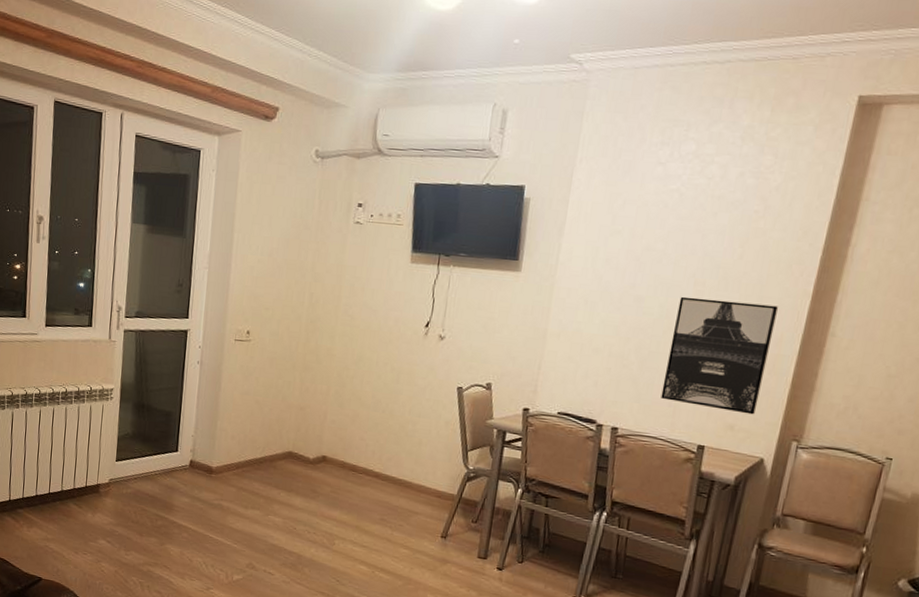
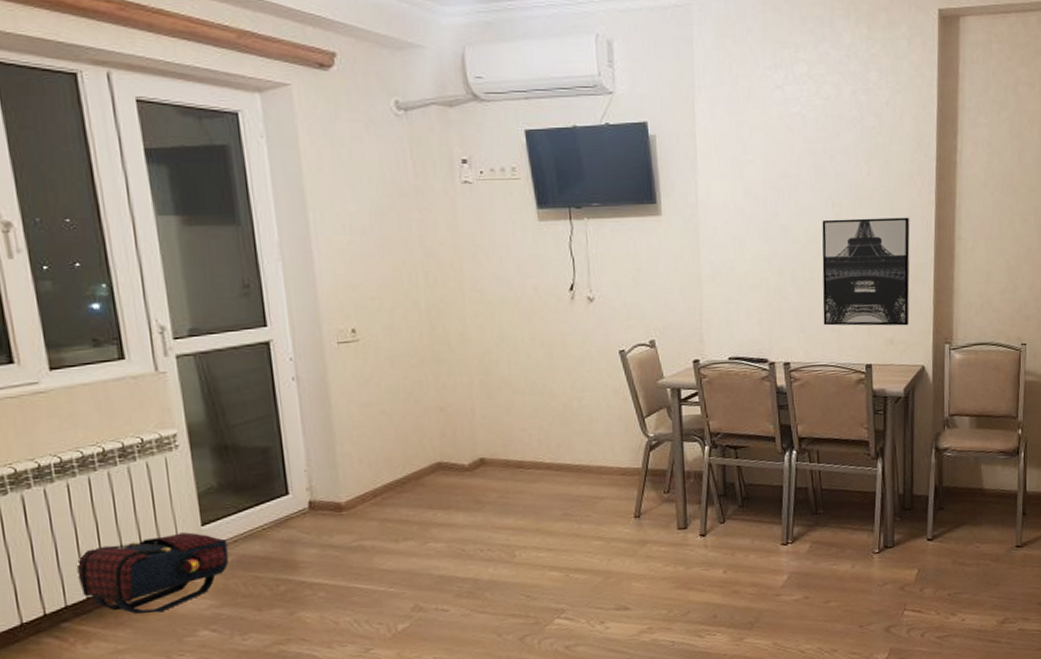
satchel: none [33,460,130,519] -> present [76,532,229,614]

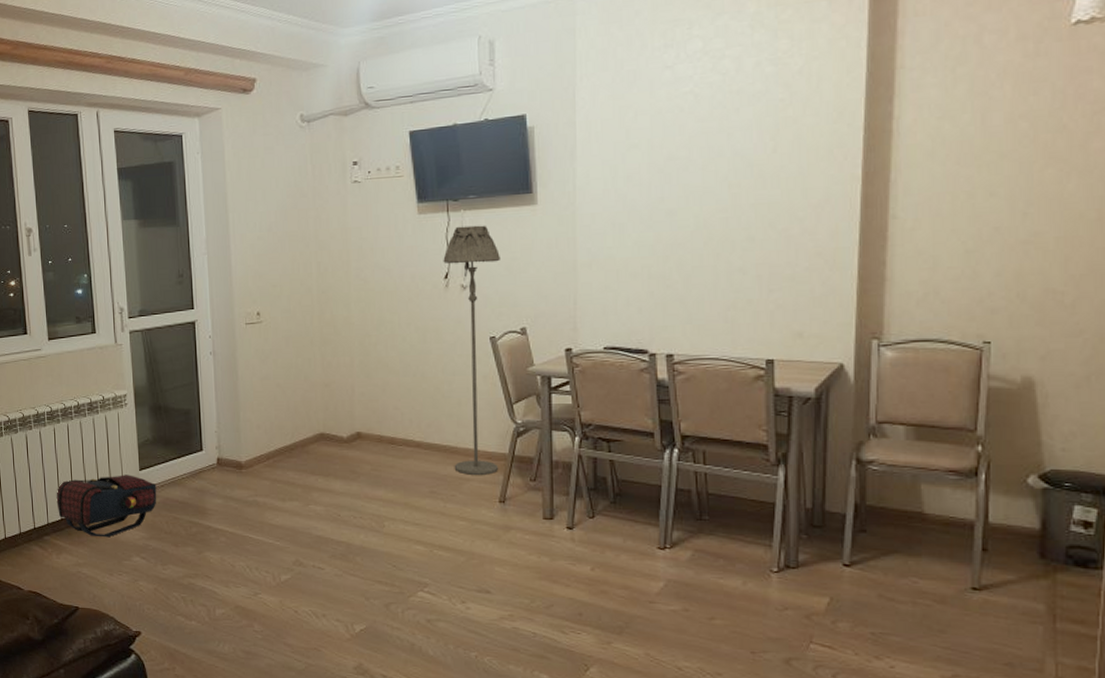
floor lamp: none [567,234,632,493] -> present [443,225,502,475]
wall art: present [822,217,910,326] -> none [714,196,828,318]

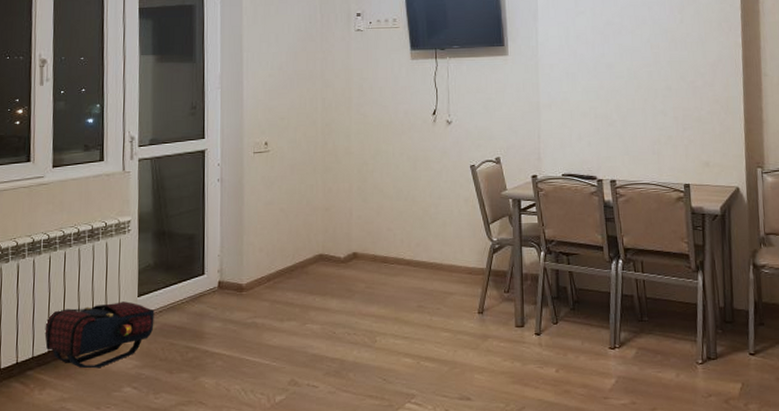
floor lamp: present [443,225,502,475] -> none [432,70,480,289]

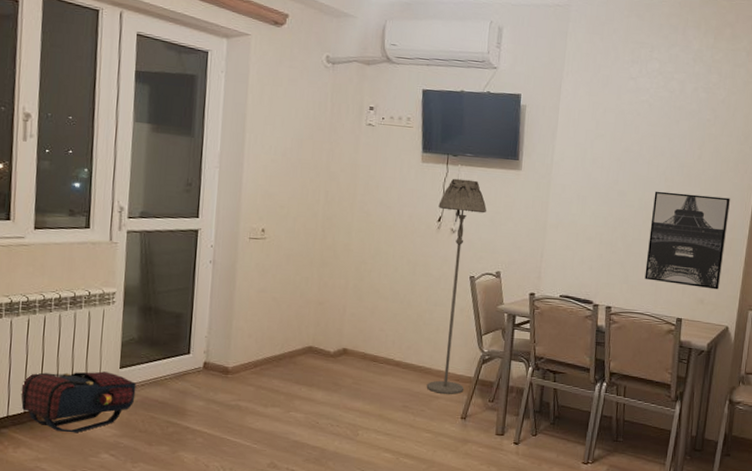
floor lamp: none [432,70,480,289] -> present [426,178,487,394]
wall art: none [642,57,723,151] -> present [644,191,731,290]

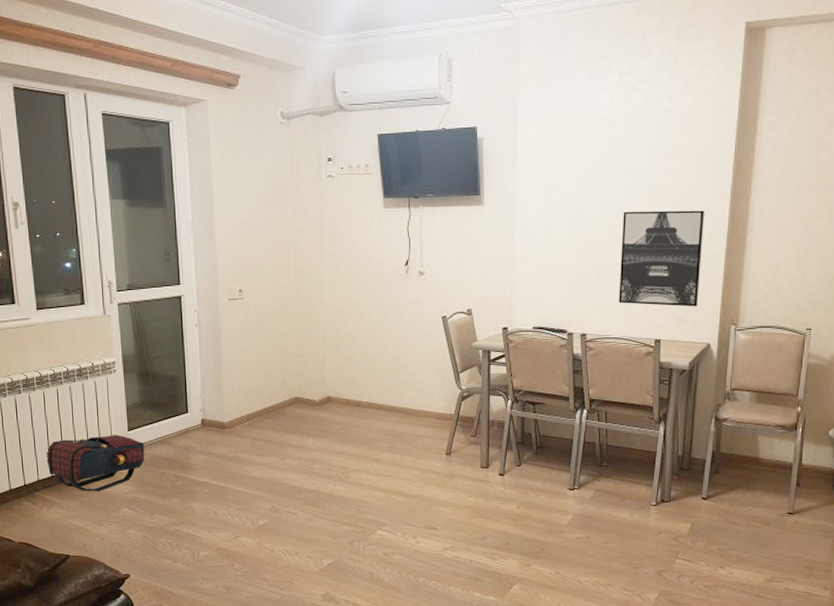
floor lamp: present [426,178,487,394] -> none [404,220,453,432]

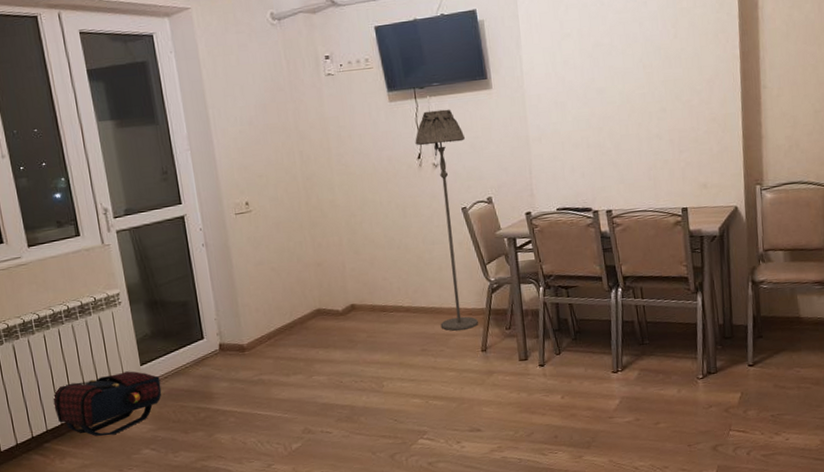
floor lamp: none [404,220,453,432] -> present [415,109,478,331]
wall art: present [618,210,705,307] -> none [634,72,721,176]

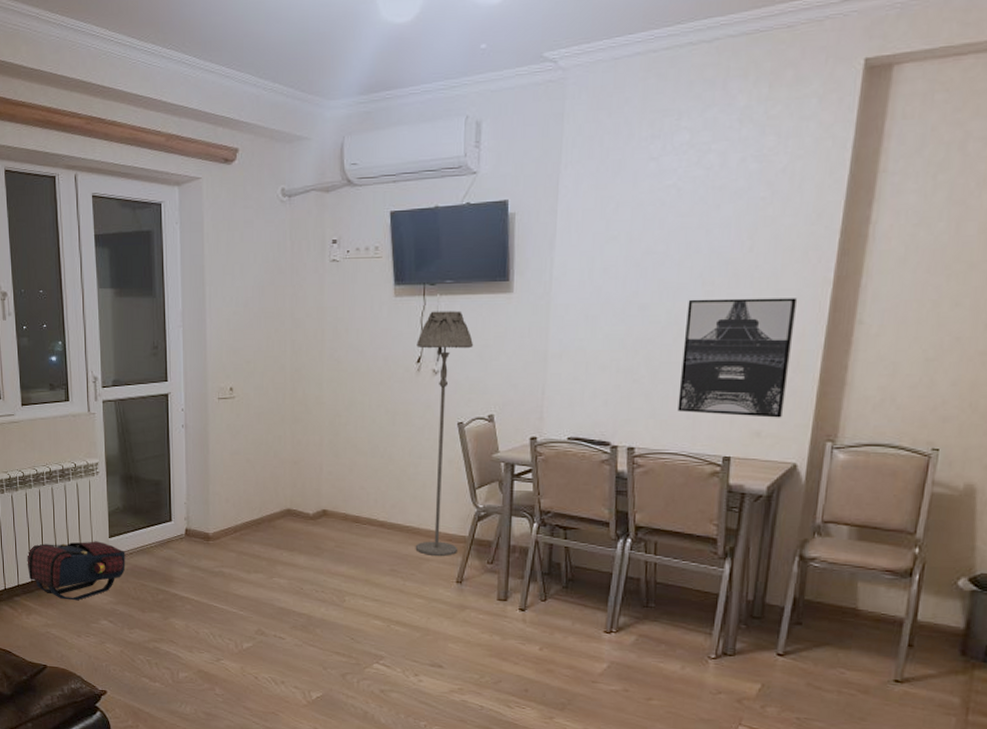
wall art: none [634,72,721,176] -> present [677,298,798,418]

